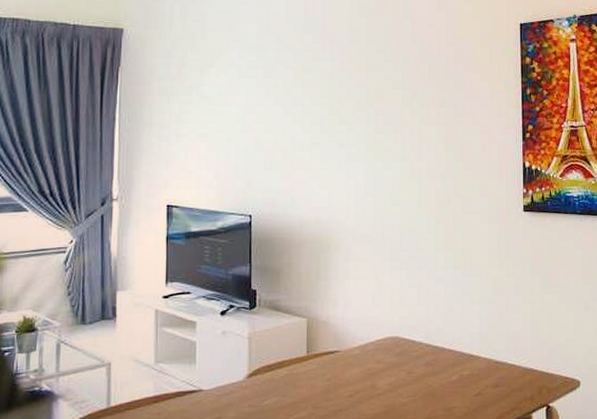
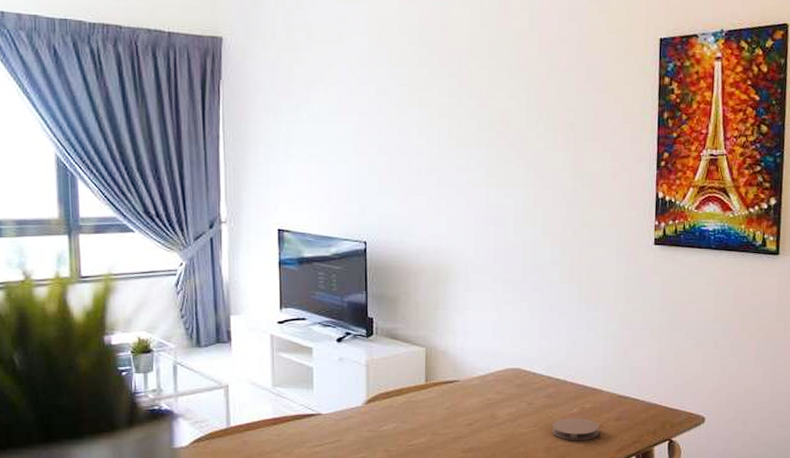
coaster: none [432,385,478,410] -> present [552,418,599,441]

